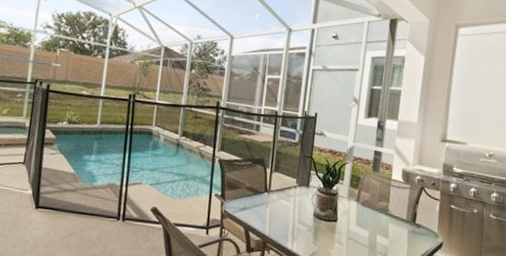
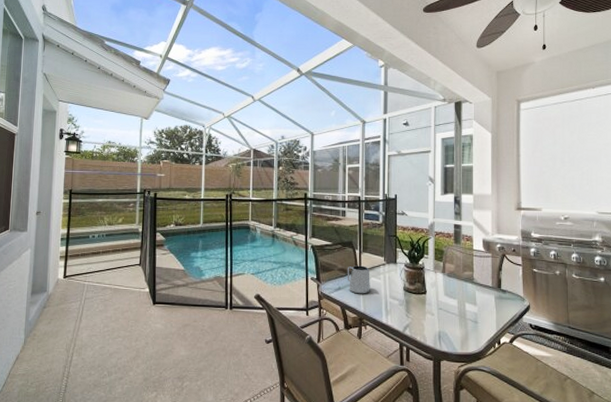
pitcher: none [254,185,280,217] -> present [347,265,370,294]

